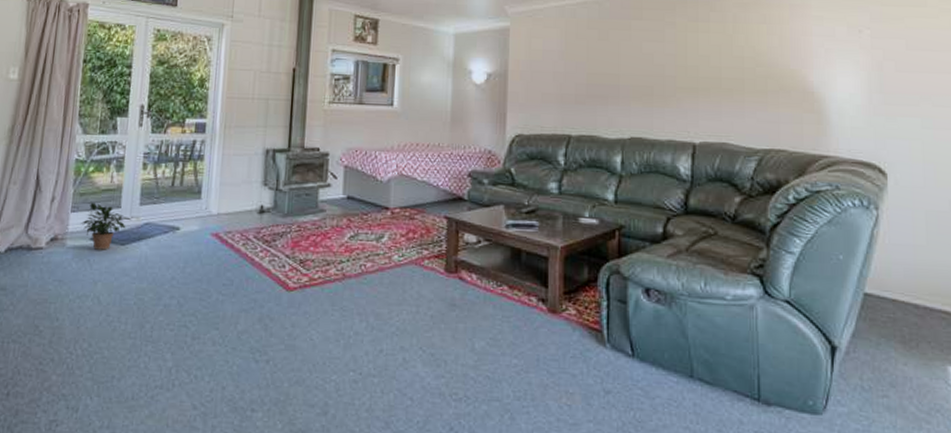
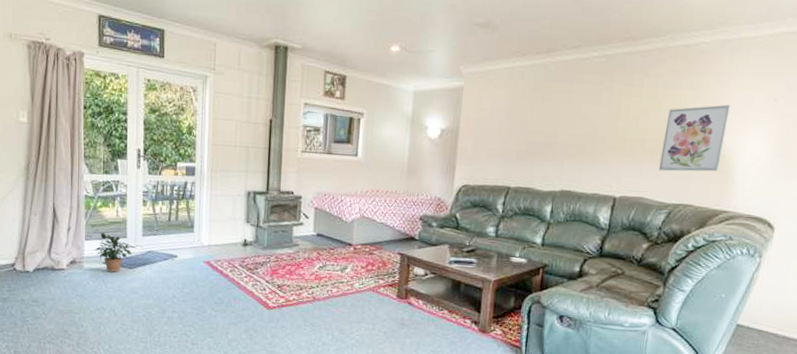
wall art: none [740,38,812,113] -> present [659,104,731,172]

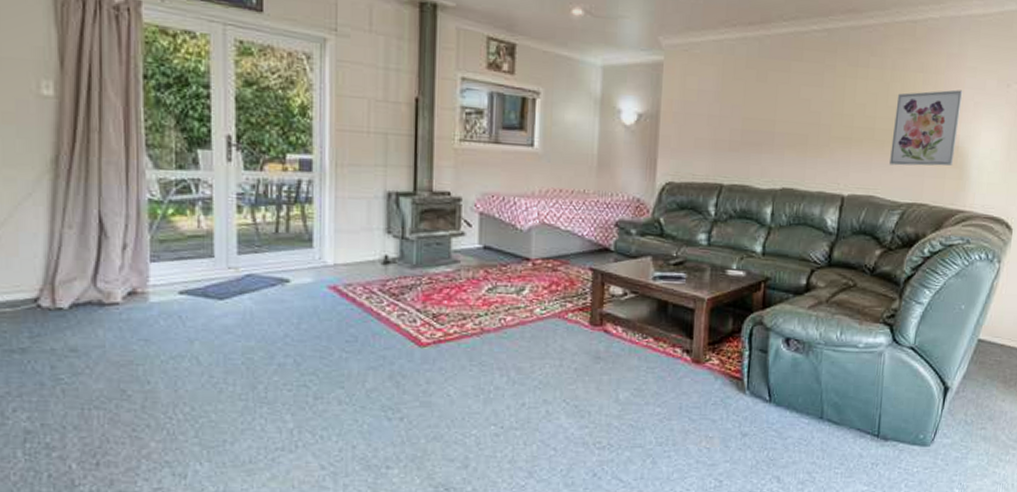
potted plant: present [94,233,137,272] -> none [164,251,230,305]

